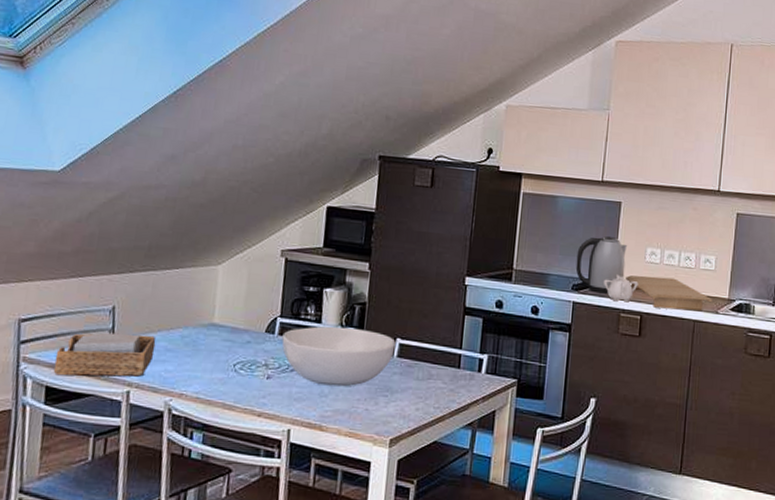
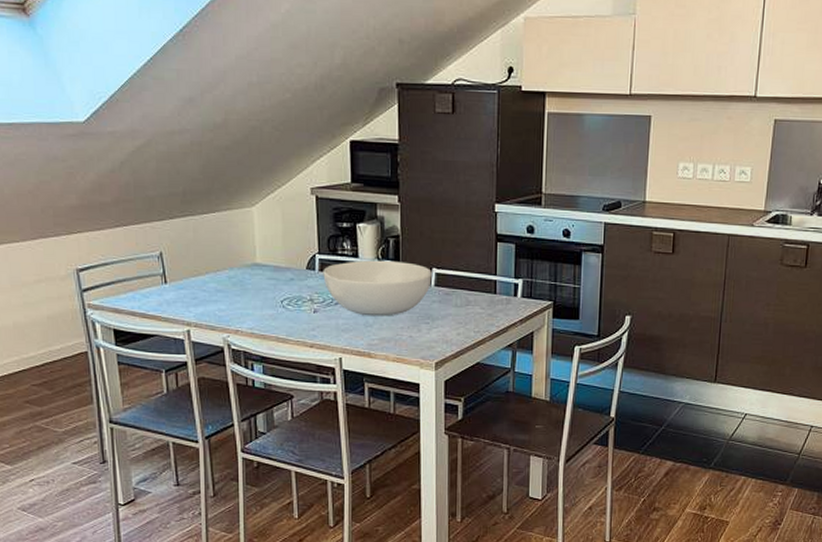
napkin holder: present [53,332,156,377] -> none [116,277,206,319]
kettle: present [575,235,627,294] -> none [606,152,658,213]
teapot: present [603,274,639,303] -> none [634,192,671,220]
cutting board: present [625,275,712,311] -> none [657,192,748,225]

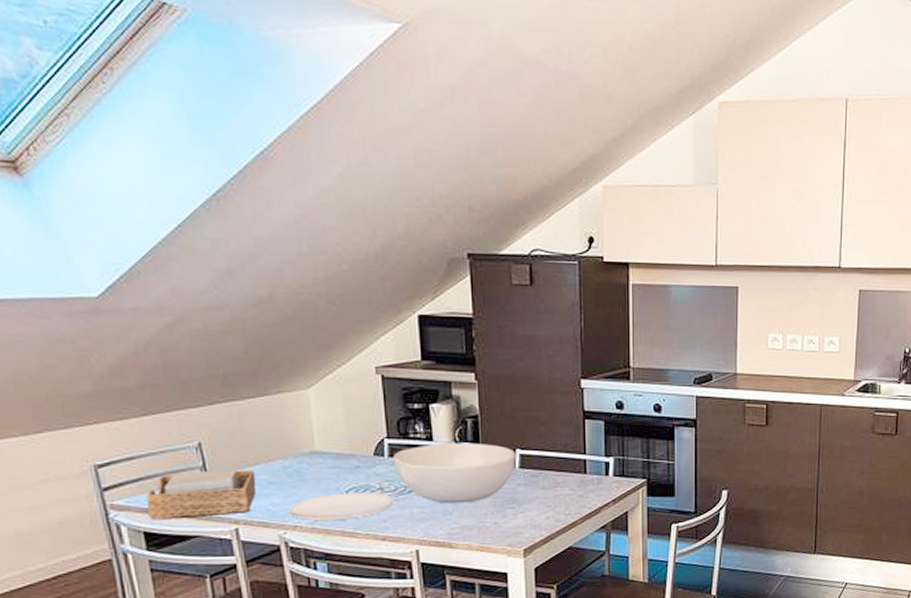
napkin holder: none [116,277,206,319] -> present [146,469,257,520]
plate: none [232,302,322,327] -> present [288,492,394,521]

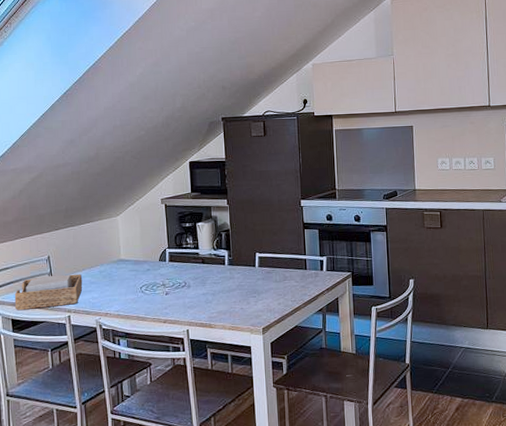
plate: present [288,492,394,521] -> none [103,287,172,309]
bowl: present [393,442,517,504] -> none [172,249,257,295]

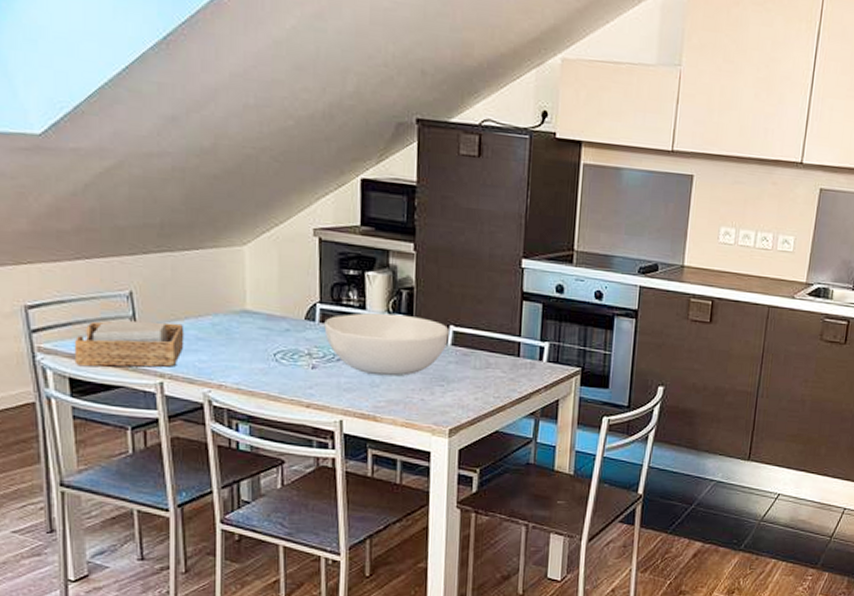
bowl: none [172,249,257,295] -> present [324,312,450,377]

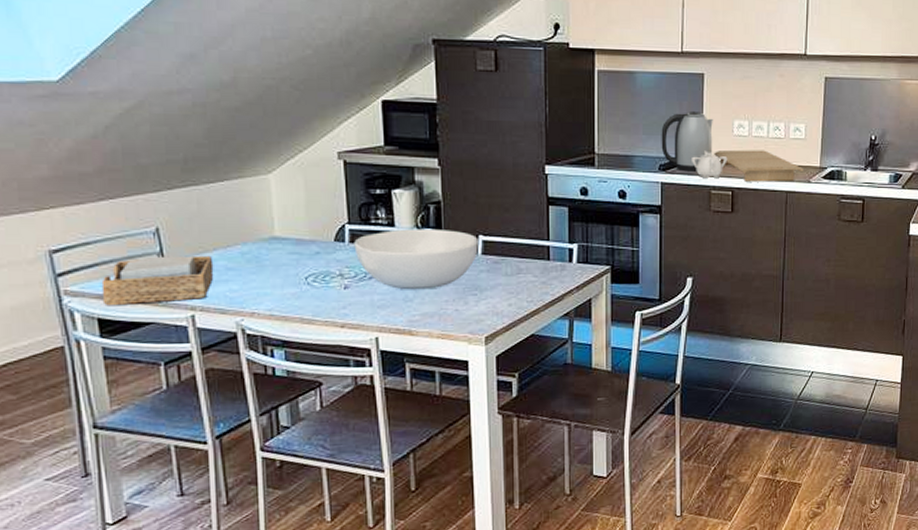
kettle: none [642,213,699,278] -> present [661,110,713,172]
teapot: none [672,256,711,287] -> present [690,151,728,179]
cutting board: none [697,257,789,296] -> present [714,149,804,182]

